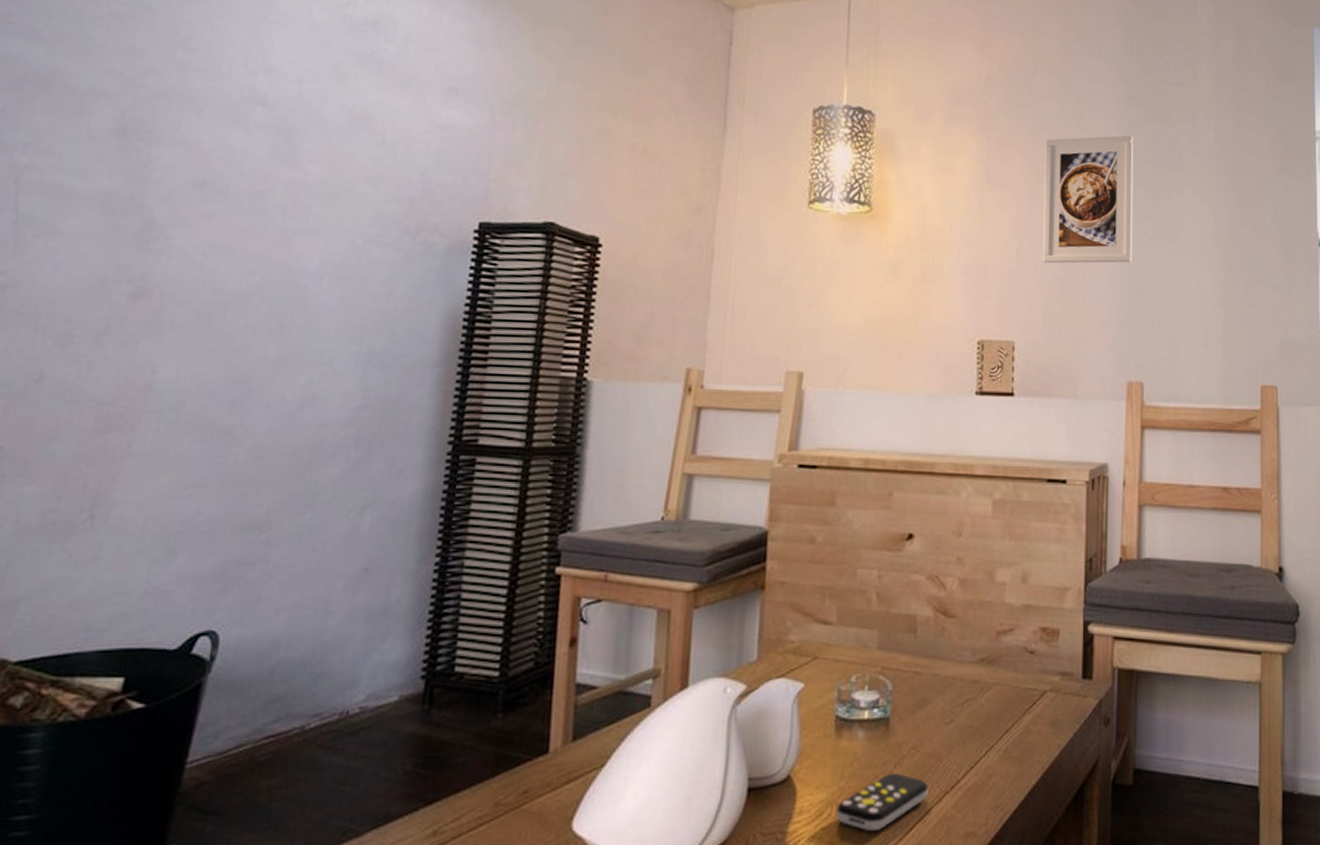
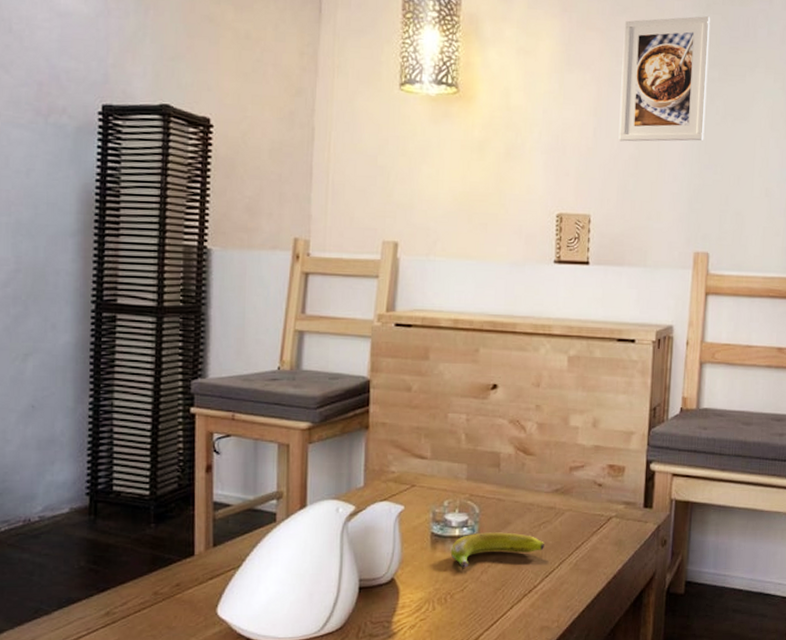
remote control: present [836,773,928,832] -> none [433,578,510,624]
banana: none [858,713,969,763] -> present [450,532,544,570]

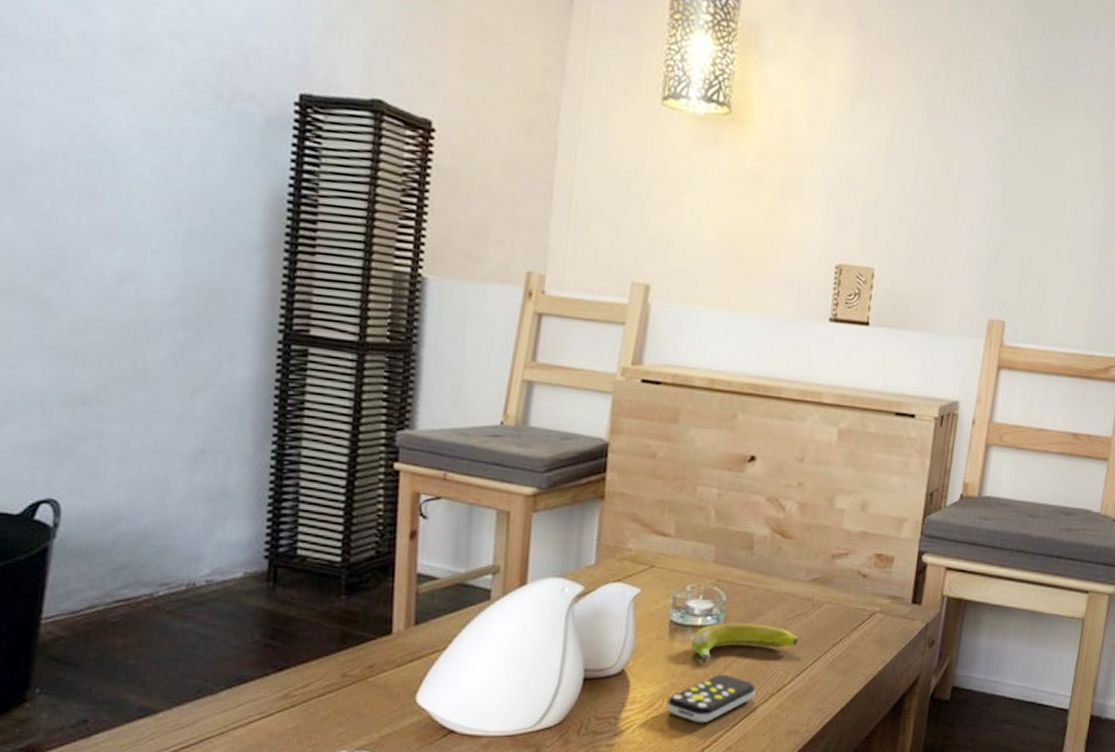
remote control: none [433,578,510,624] -> present [667,674,756,723]
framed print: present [618,16,711,142] -> none [912,44,1027,192]

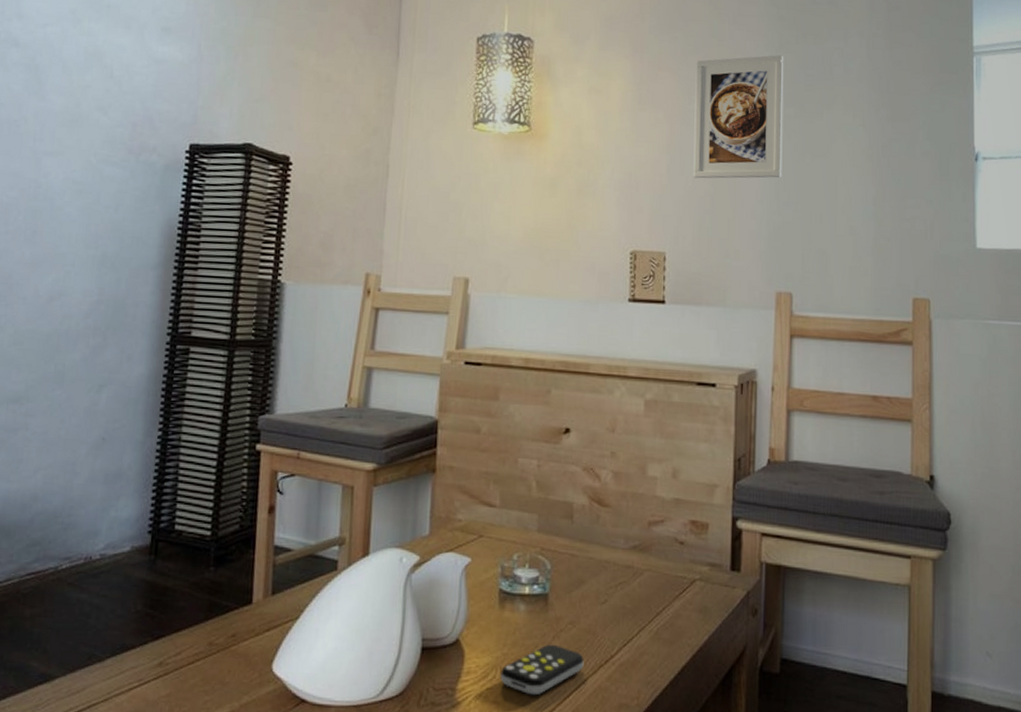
banana: present [690,622,798,664] -> none [519,591,622,634]
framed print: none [912,44,1027,192] -> present [693,55,784,179]

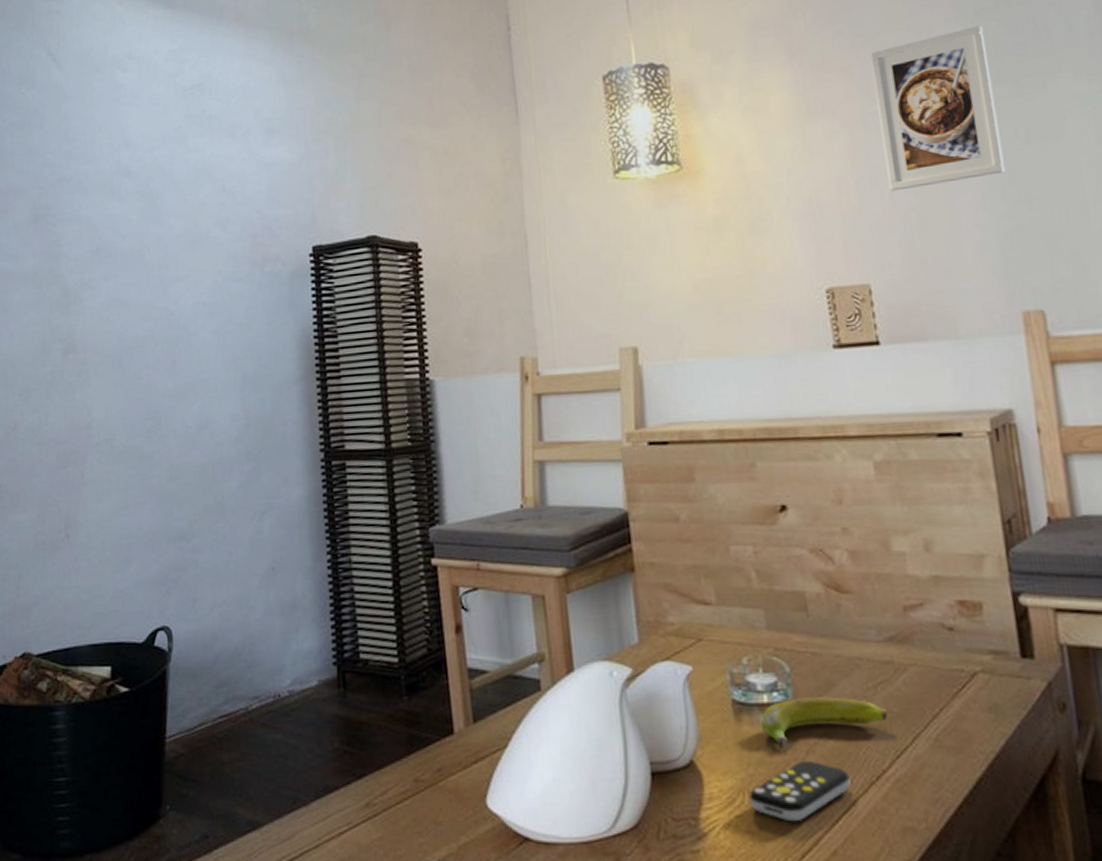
banana: none [519,591,622,634] -> present [760,697,887,749]

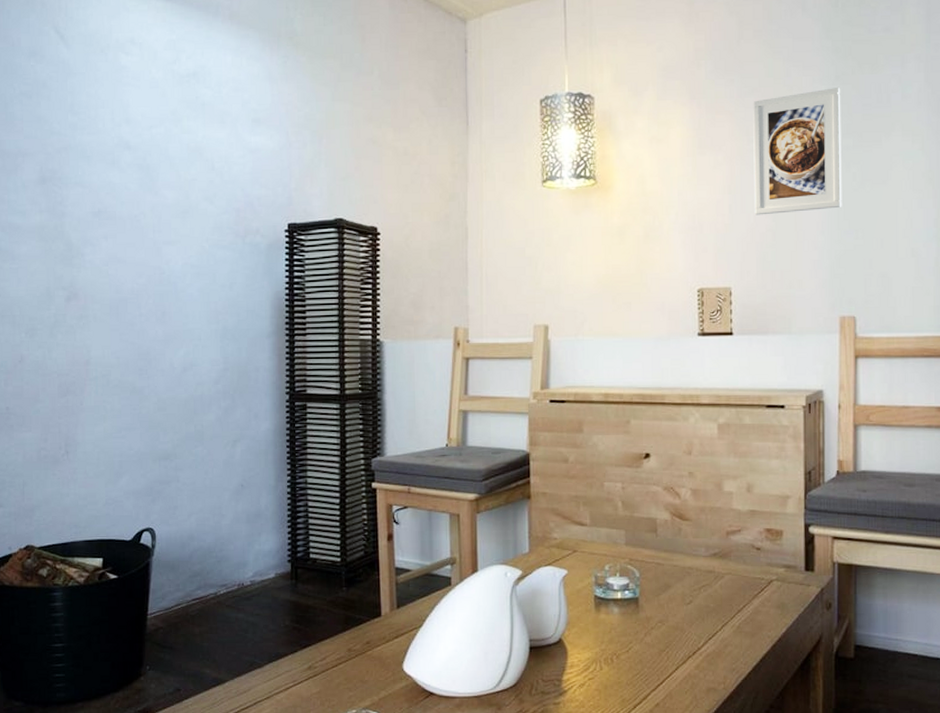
remote control: present [749,760,851,822] -> none [600,640,674,683]
banana: present [760,697,887,749] -> none [614,595,706,632]

